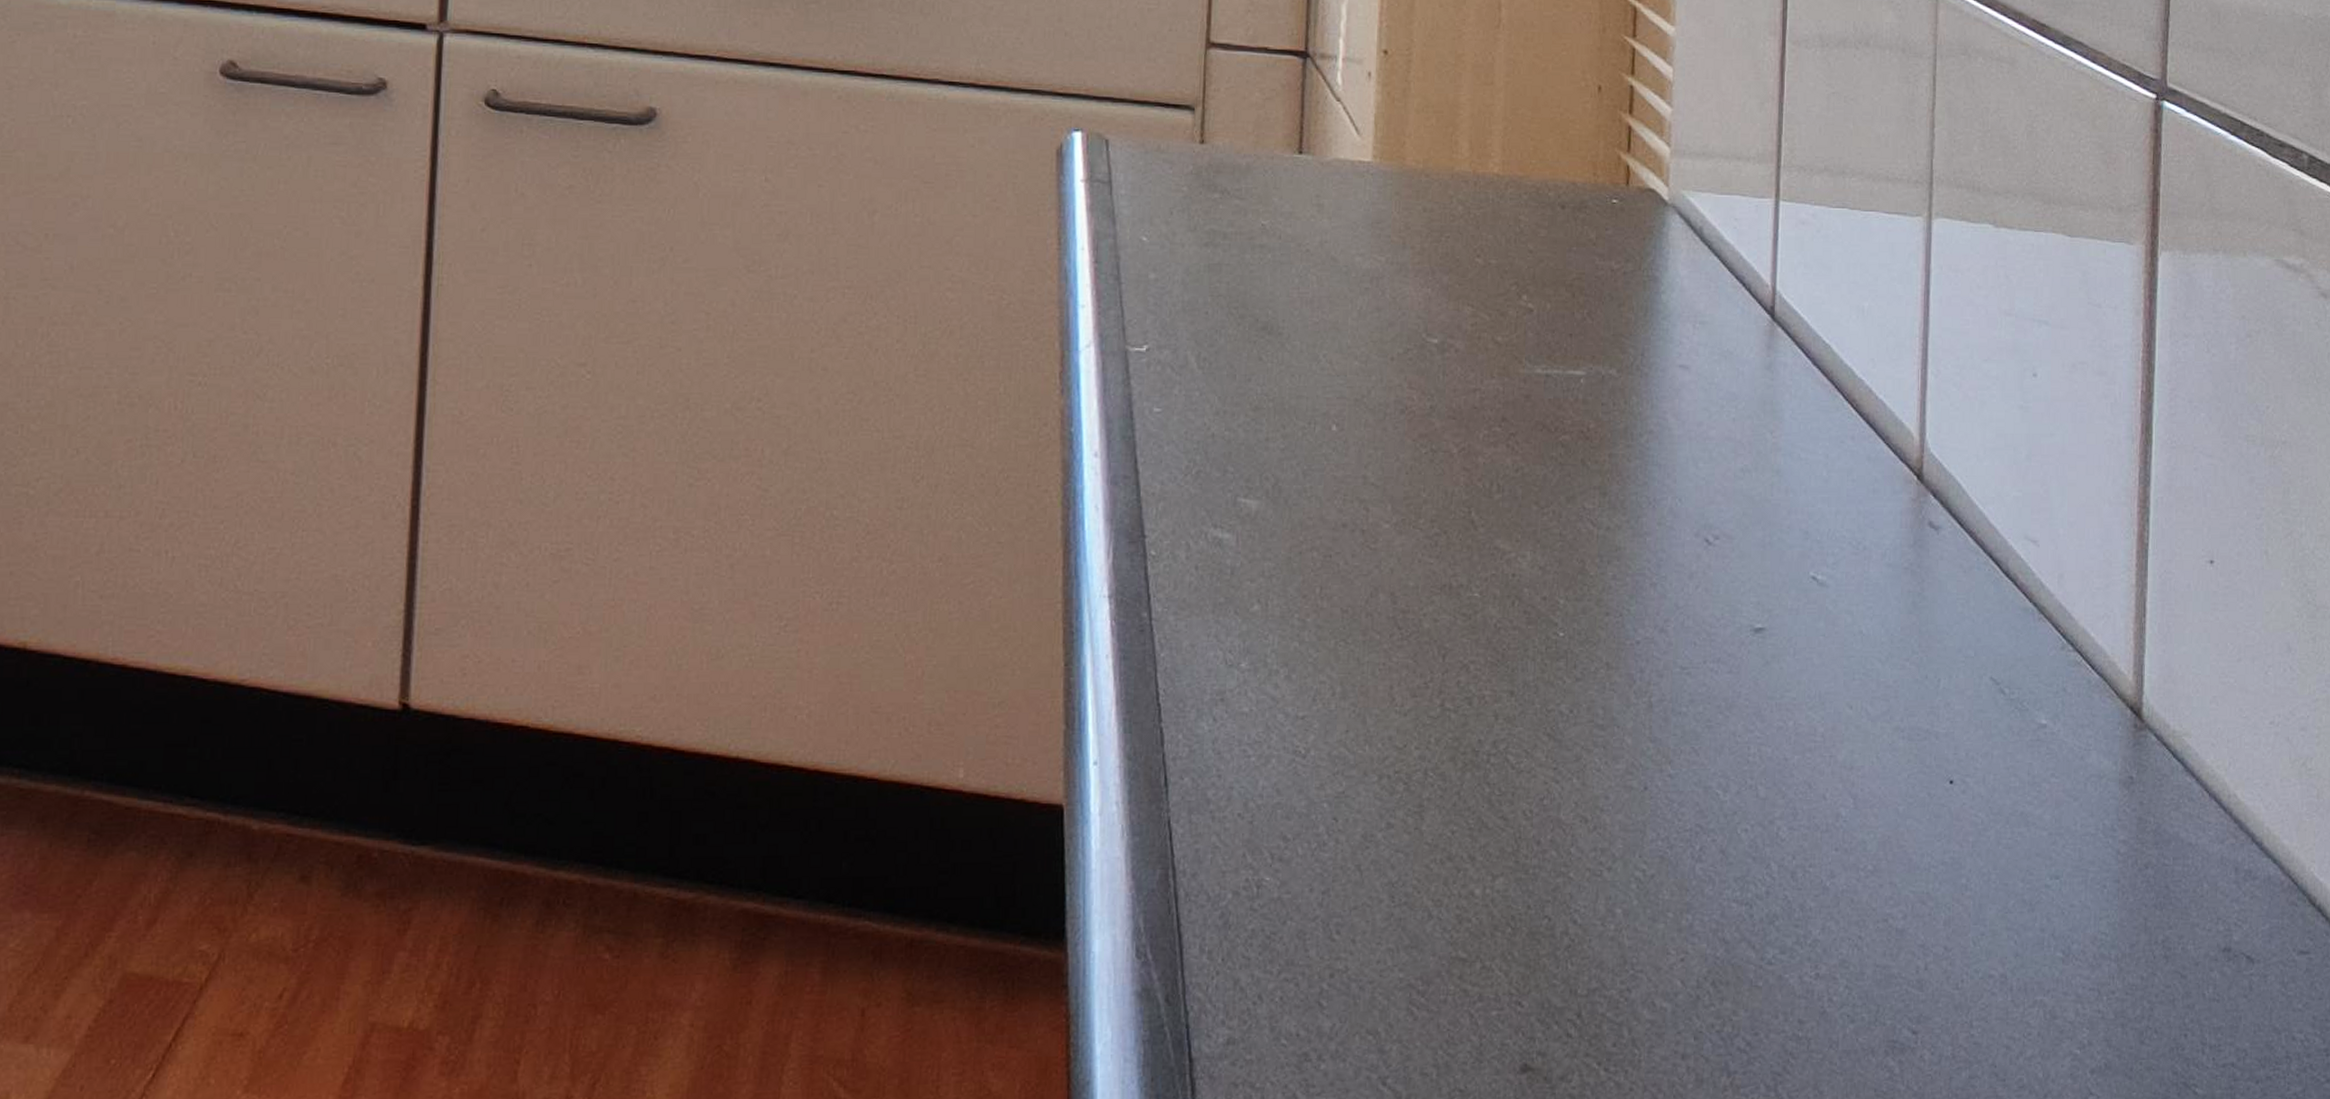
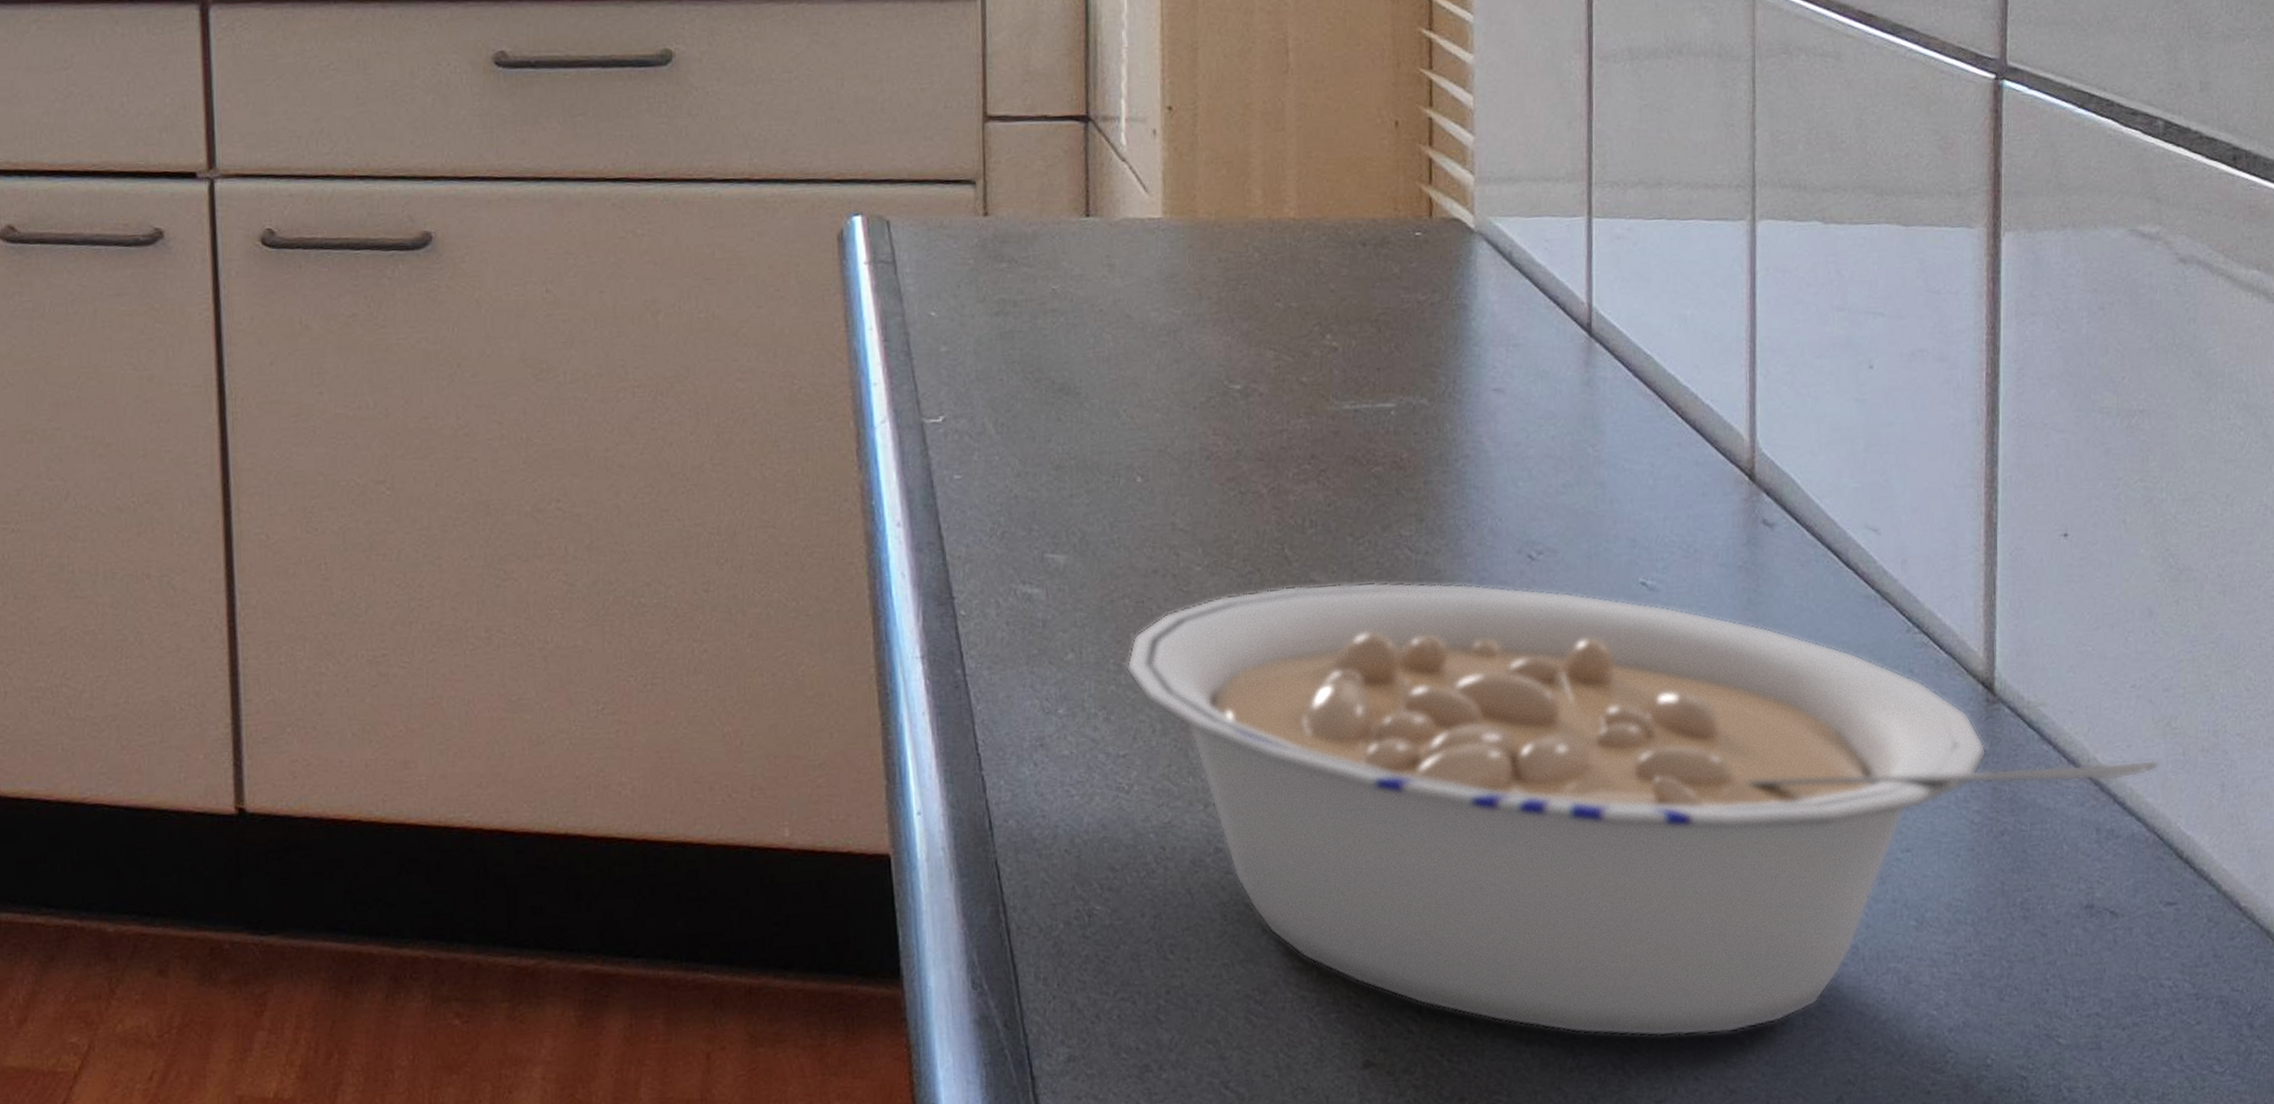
legume: none [1309,551,2296,1060] -> present [1125,581,2160,1037]

